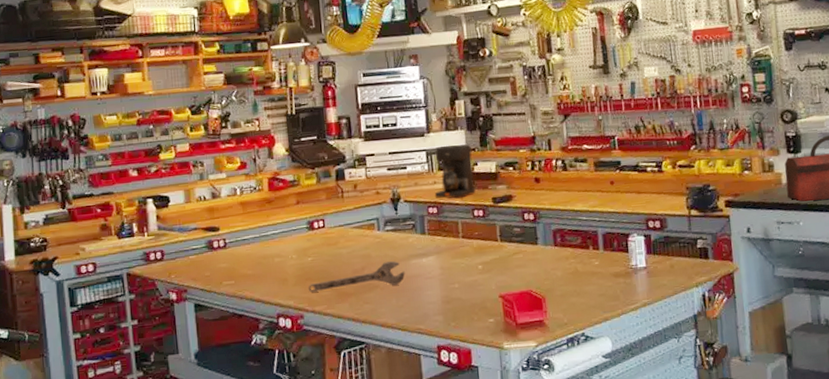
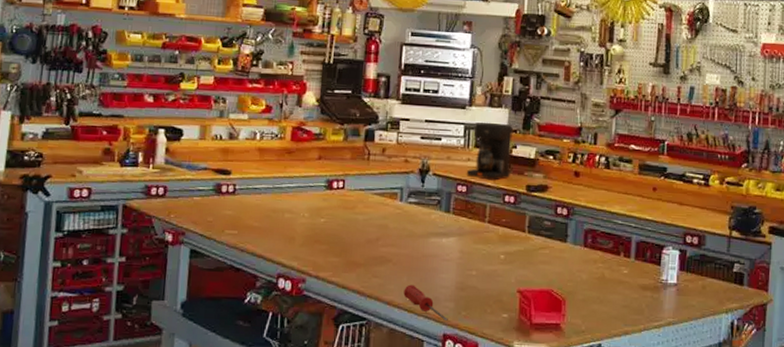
wrench: present [308,261,405,292] -> none [315,236,422,262]
screwdriver: none [394,305,440,333] -> present [403,284,448,320]

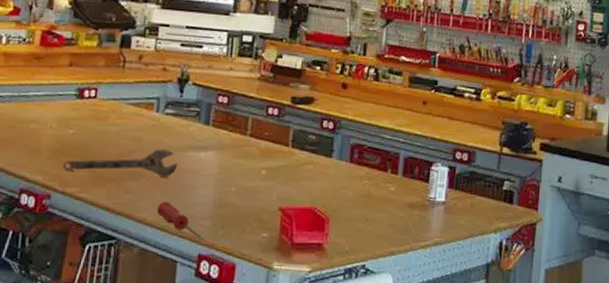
wrench: none [315,236,422,262] -> present [62,149,178,178]
coffee maker: present [466,122,513,181] -> none [228,29,279,92]

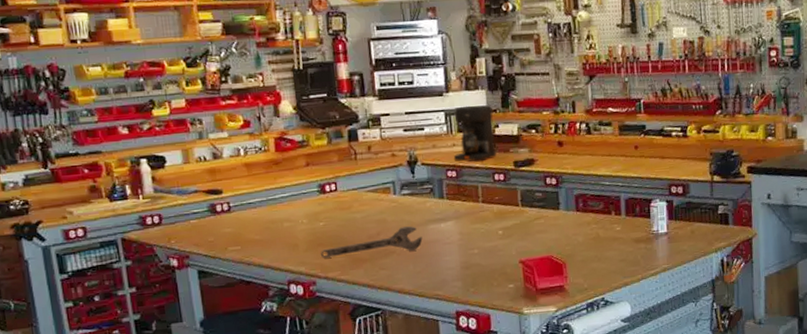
screwdriver: present [157,201,204,240] -> none [412,271,458,299]
coffee maker: none [228,29,279,92] -> present [453,105,497,162]

